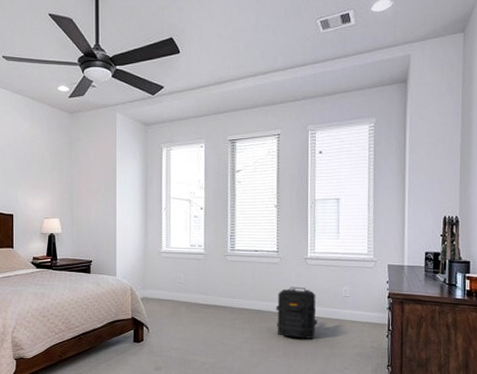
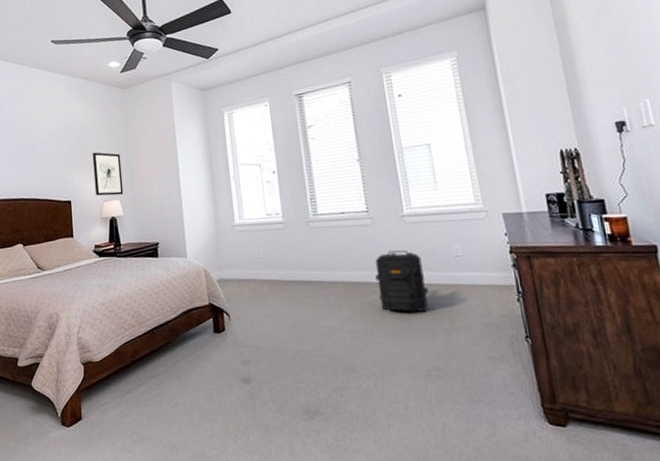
wall art: none [36,171,63,214] -> present [92,152,124,196]

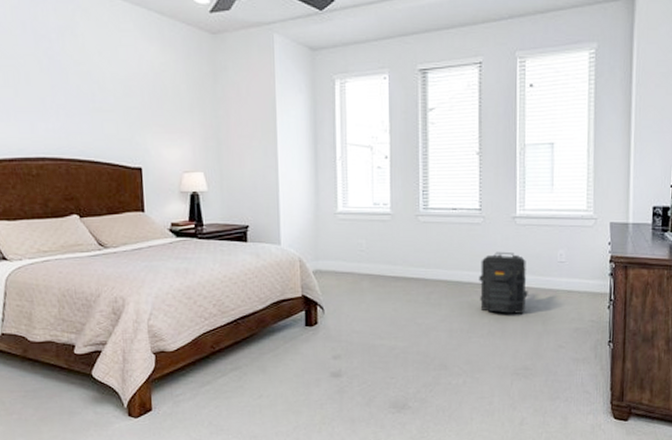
wall art: present [92,152,124,196] -> none [170,111,209,166]

